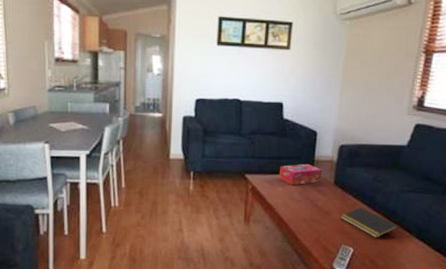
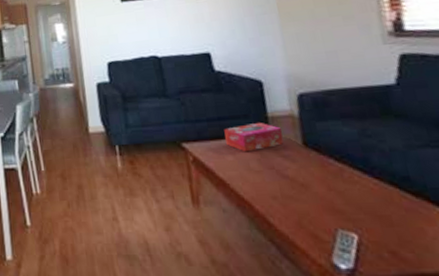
notepad: present [340,207,398,238] -> none [324,174,420,218]

